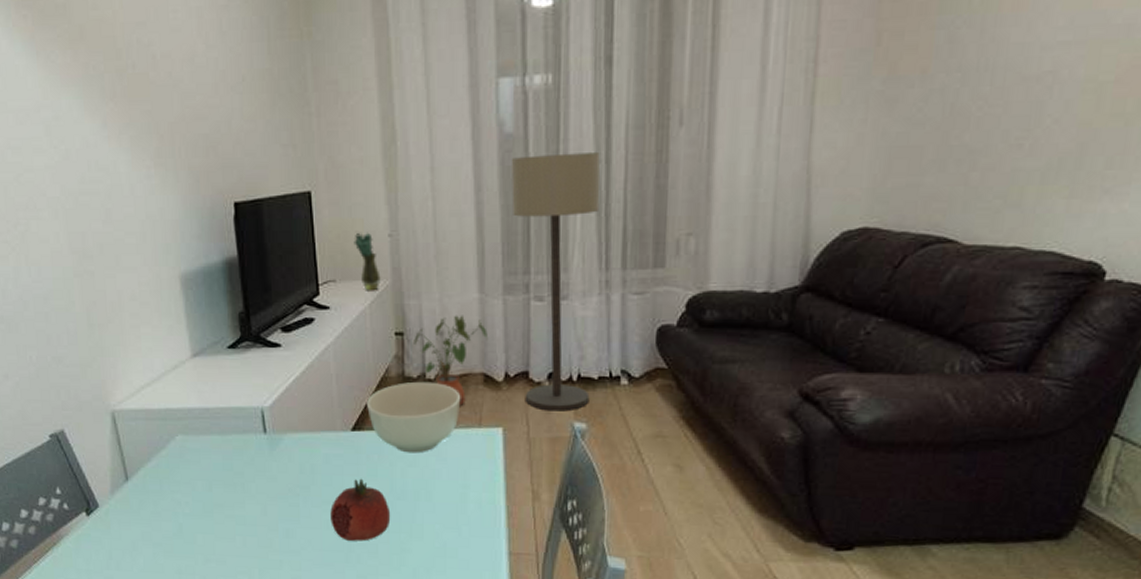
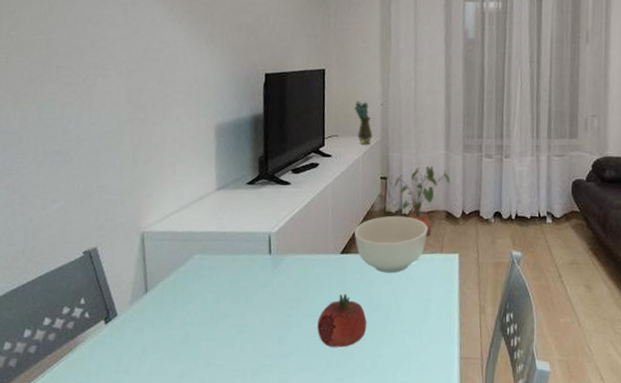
floor lamp: present [511,153,600,412] -> none [471,55,533,242]

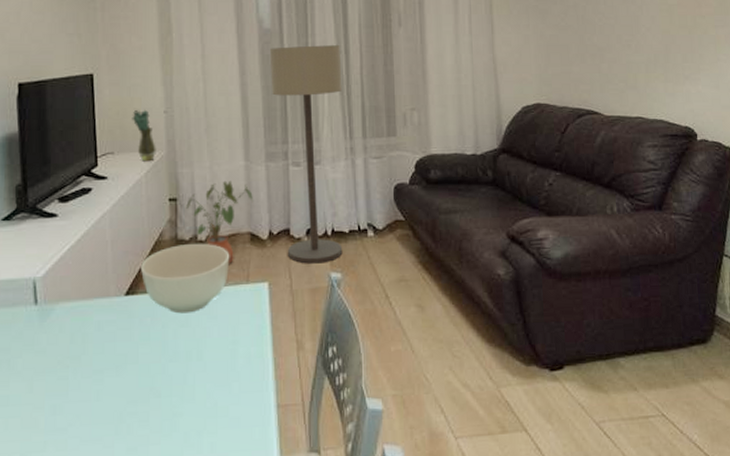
fruit: present [317,293,367,348] -> none [101,343,163,411]
floor lamp: none [471,55,533,242] -> present [269,45,343,264]

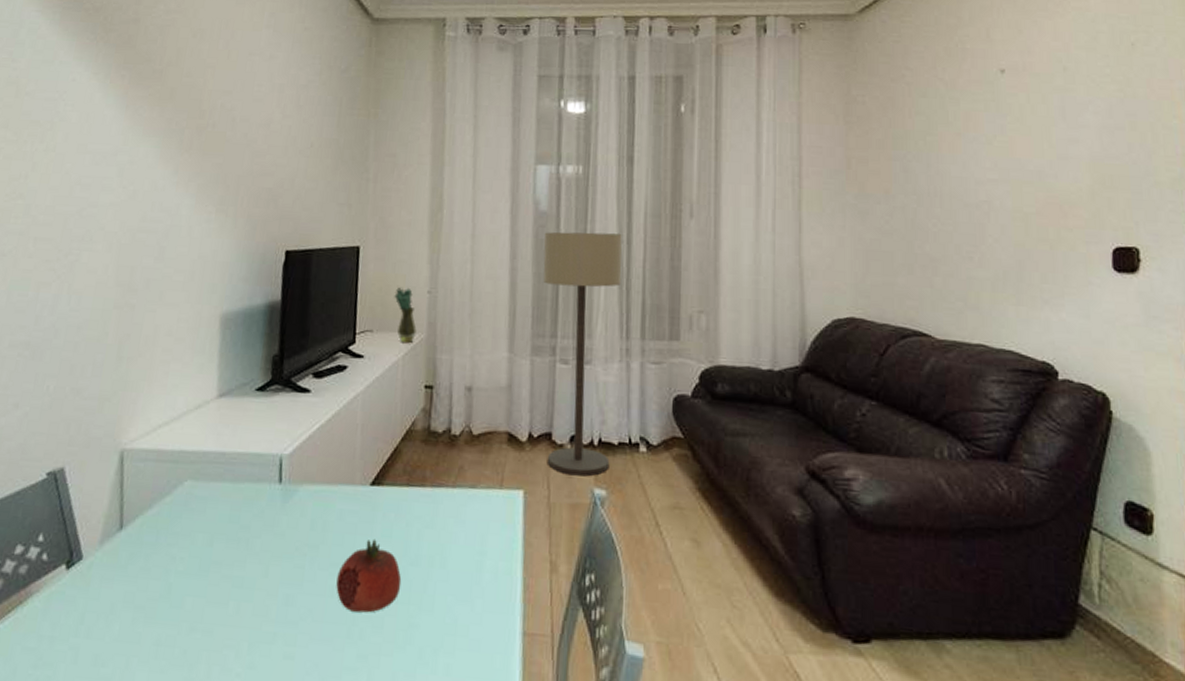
fruit: none [101,343,163,411] -> present [336,539,402,613]
bowl: present [140,243,230,314] -> none [388,436,484,514]
house plant: present [186,180,253,264] -> none [442,372,514,465]

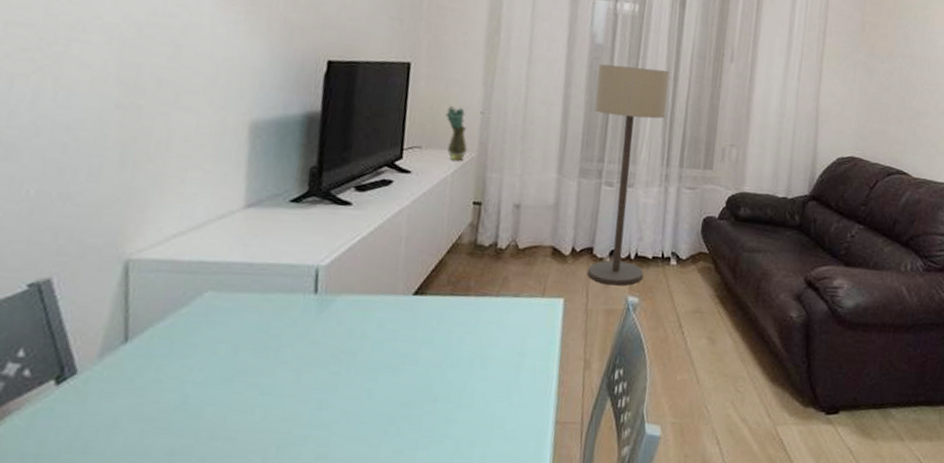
fruit: present [336,539,402,613] -> none [373,344,442,412]

